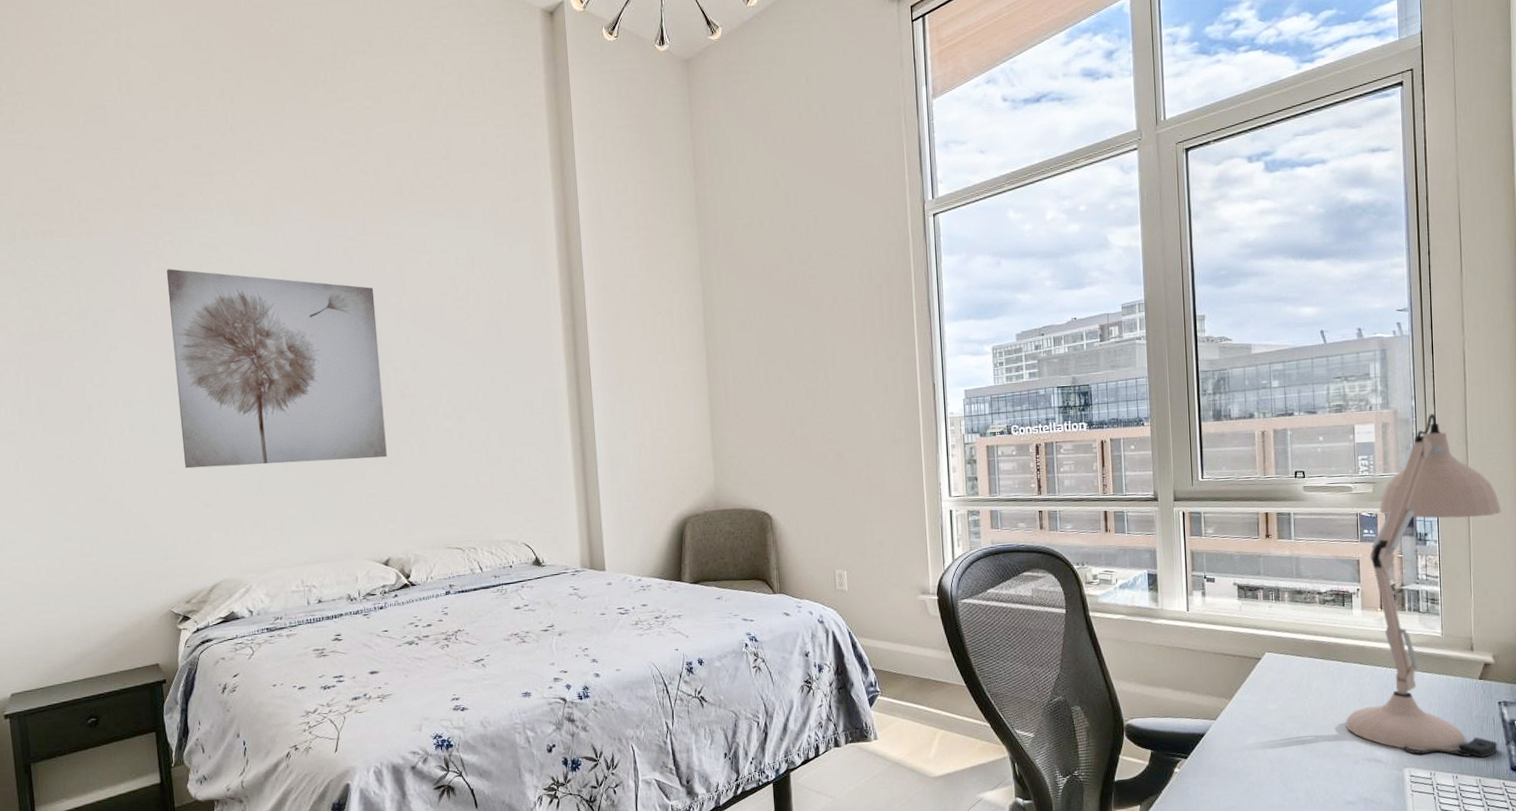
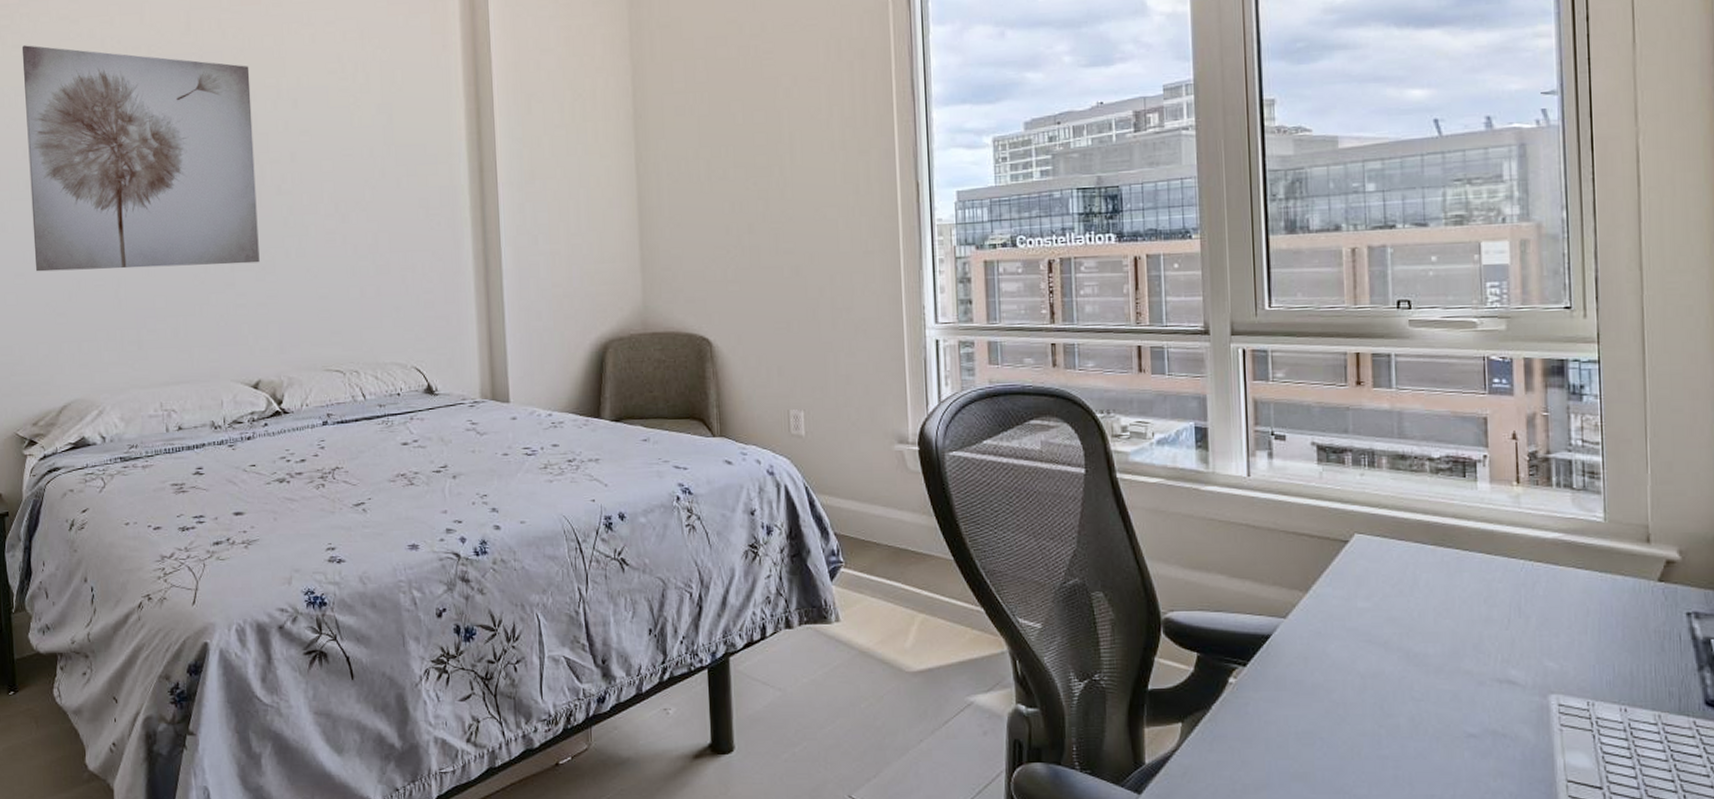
desk lamp: present [1346,414,1502,758] -> none [1467,228,1692,686]

